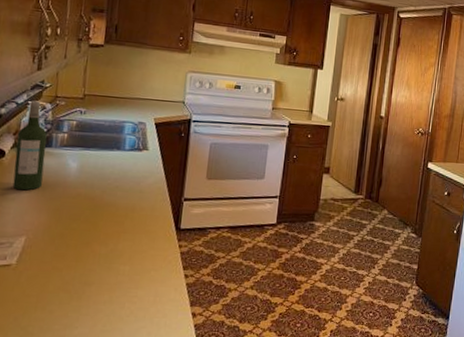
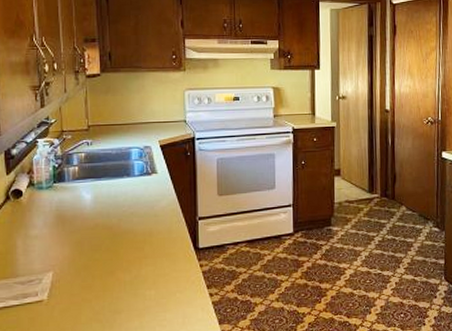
wine bottle: present [12,100,47,191] -> none [30,138,62,227]

